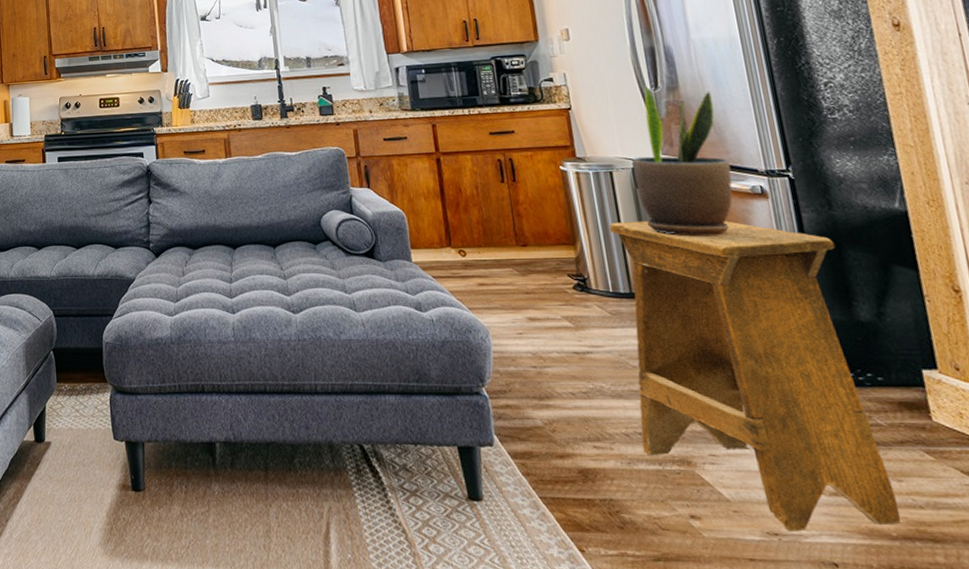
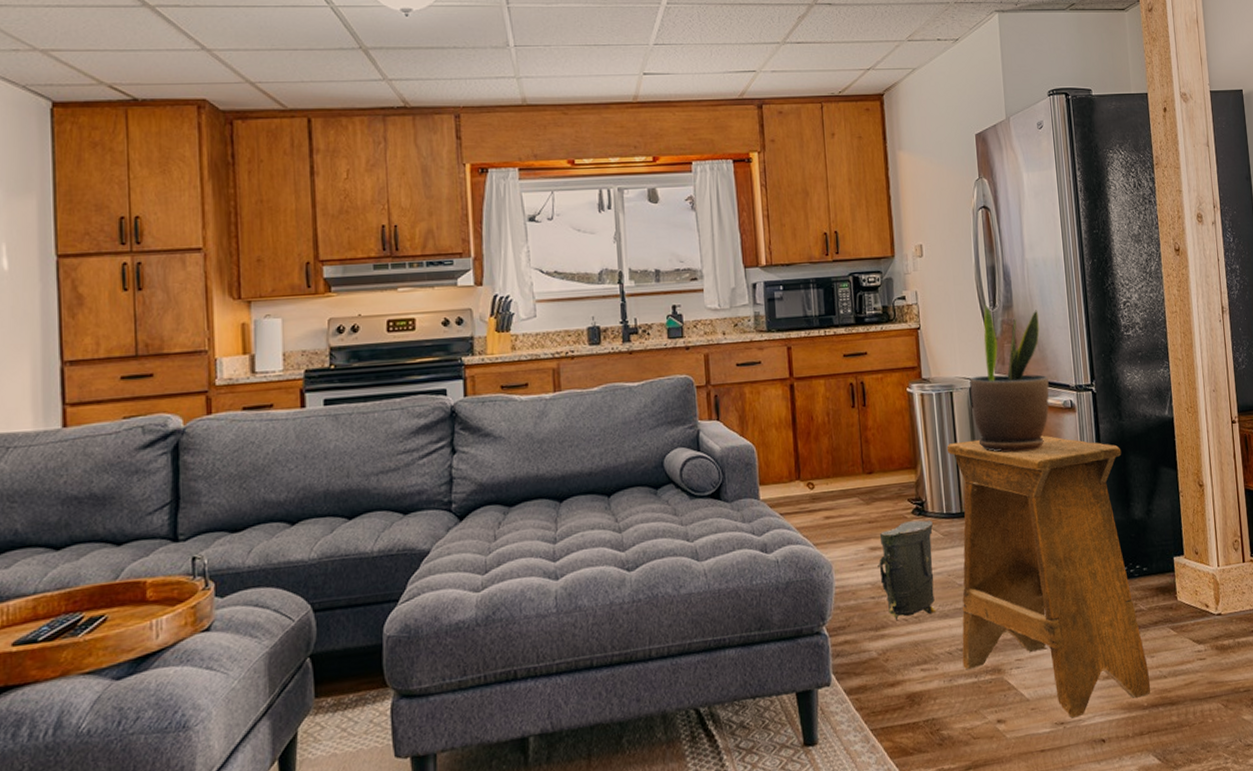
bag: none [538,296,608,392] -> present [877,520,937,620]

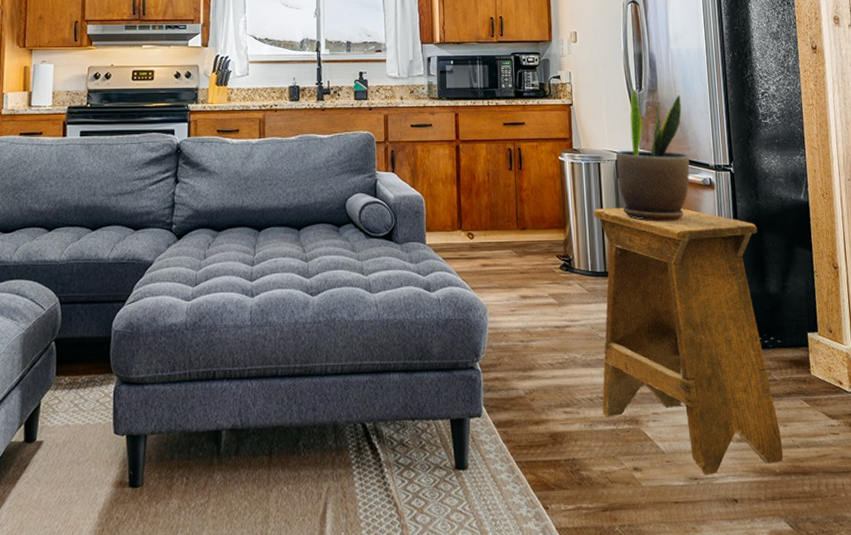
bag: present [877,520,937,620] -> none [527,275,580,364]

